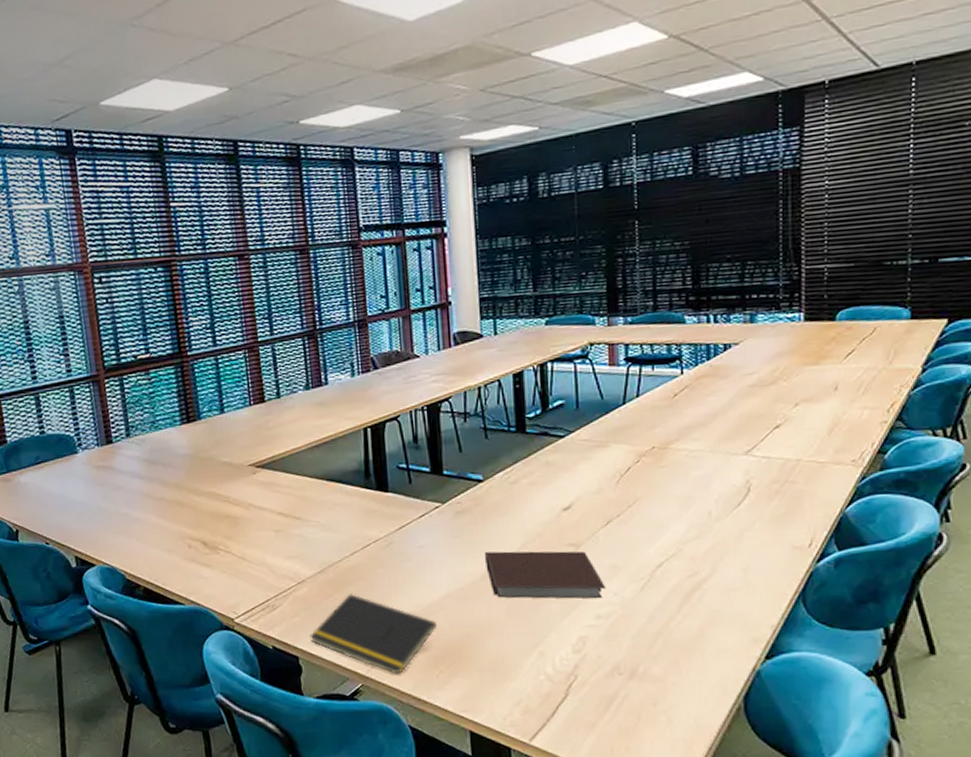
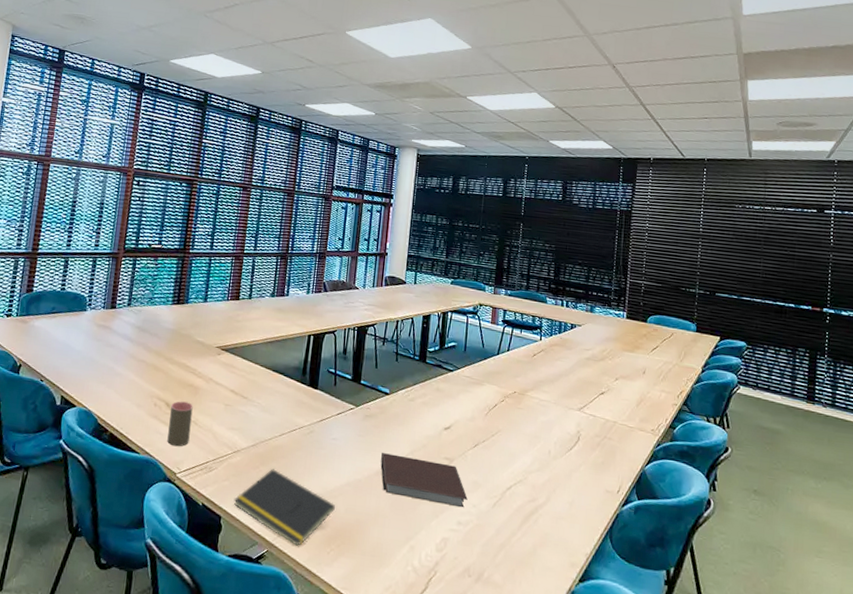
cup: none [209,536,241,590] -> present [167,401,193,447]

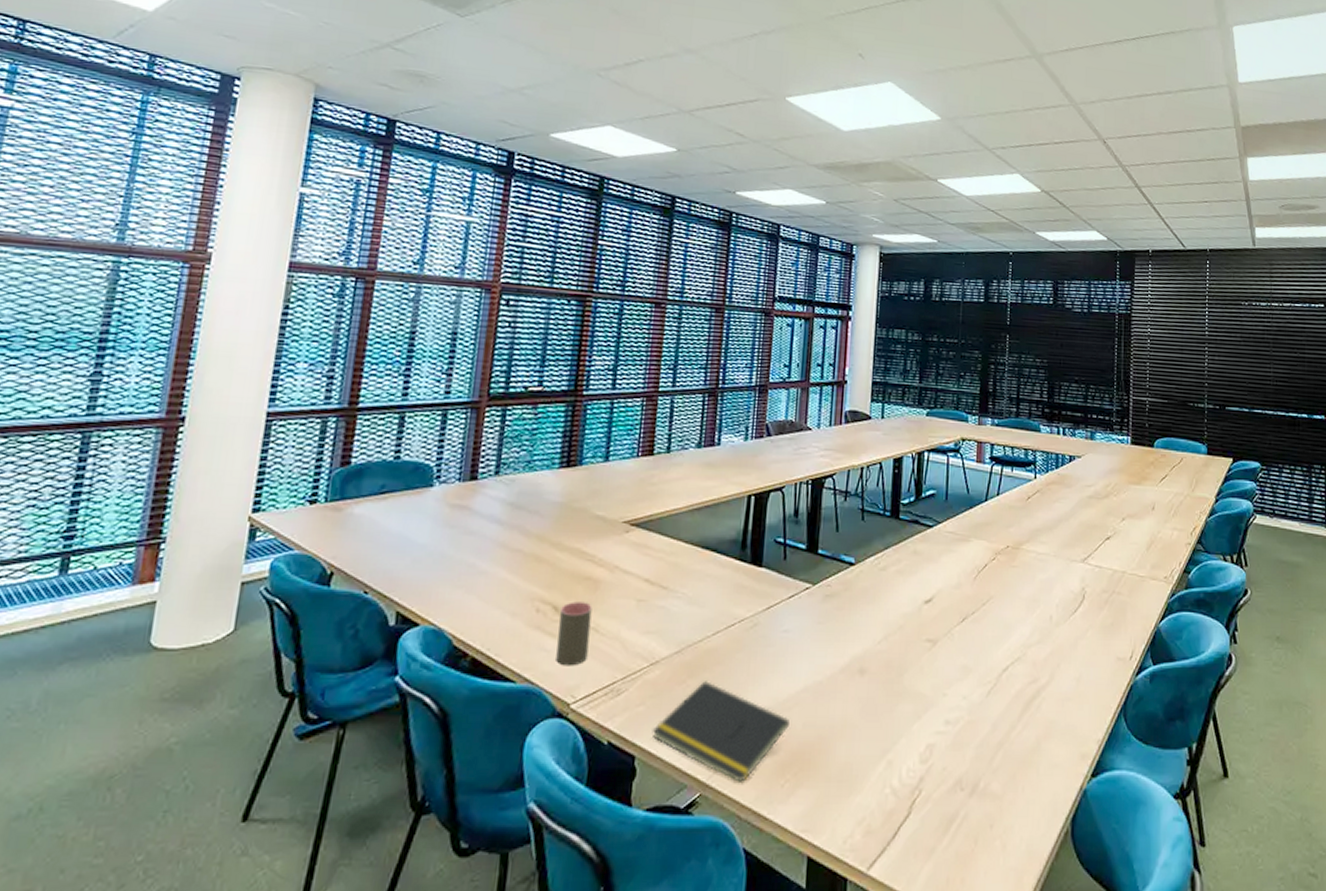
notebook: present [380,453,468,508] -> none [846,642,956,702]

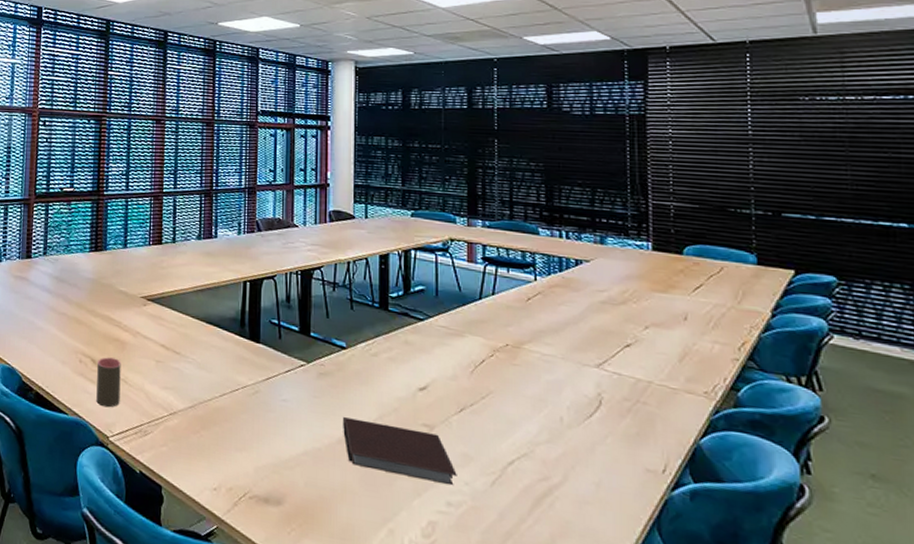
notepad: present [652,681,789,782] -> none [174,433,292,523]
notebook: none [846,642,956,702] -> present [343,417,457,486]

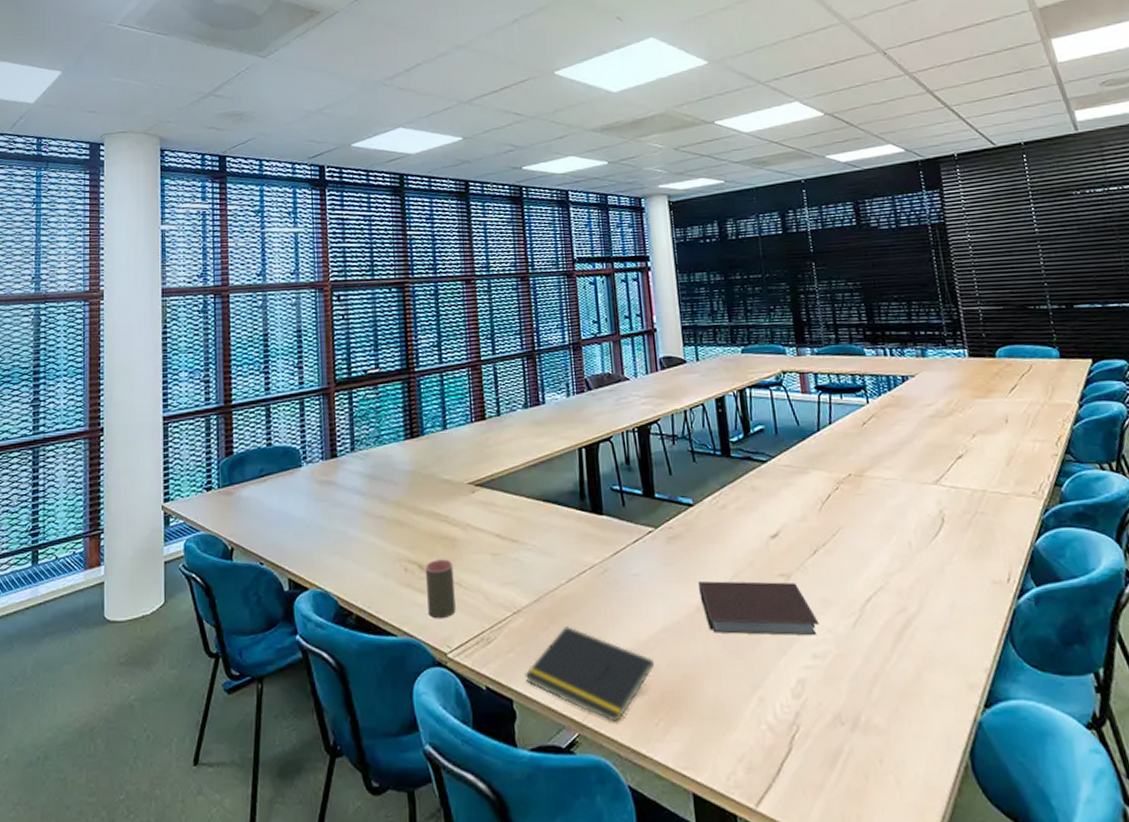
notepad: none [174,433,292,523] -> present [524,626,654,722]

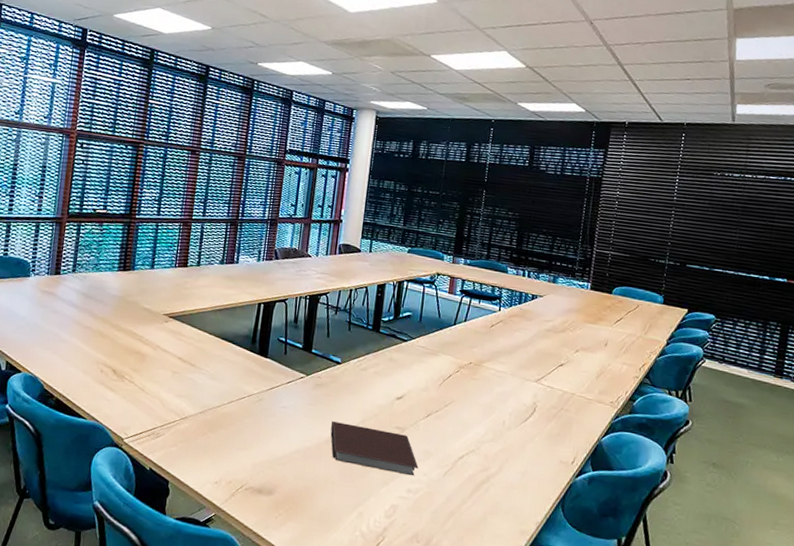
cup: present [426,559,456,619] -> none [114,368,140,413]
notepad: present [524,626,654,722] -> none [181,435,284,510]

